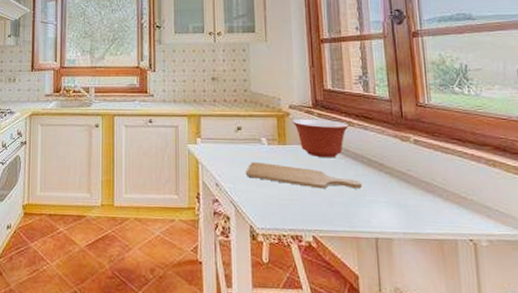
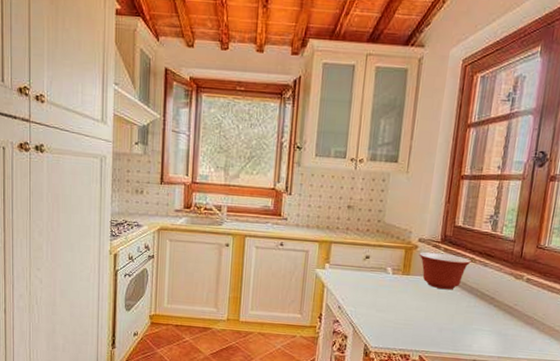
chopping board: present [246,161,363,189] -> none [368,288,472,318]

